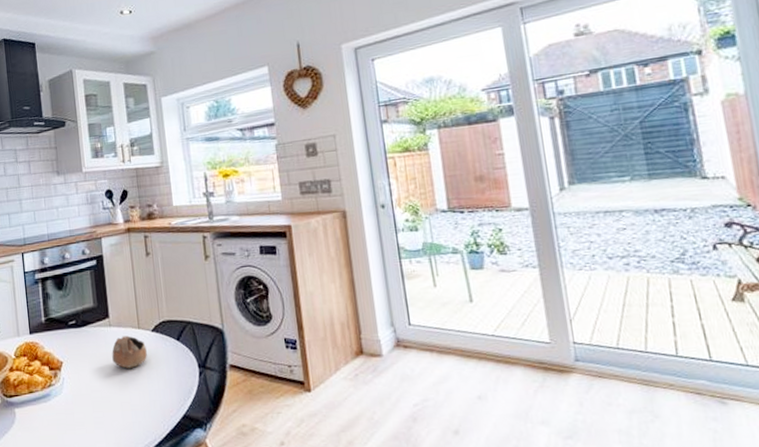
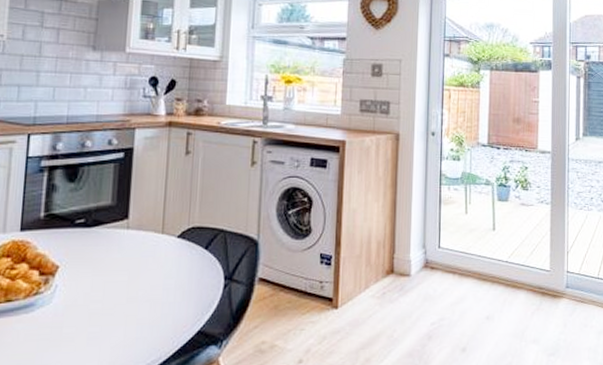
cup: present [112,335,147,369] -> none [124,240,168,277]

